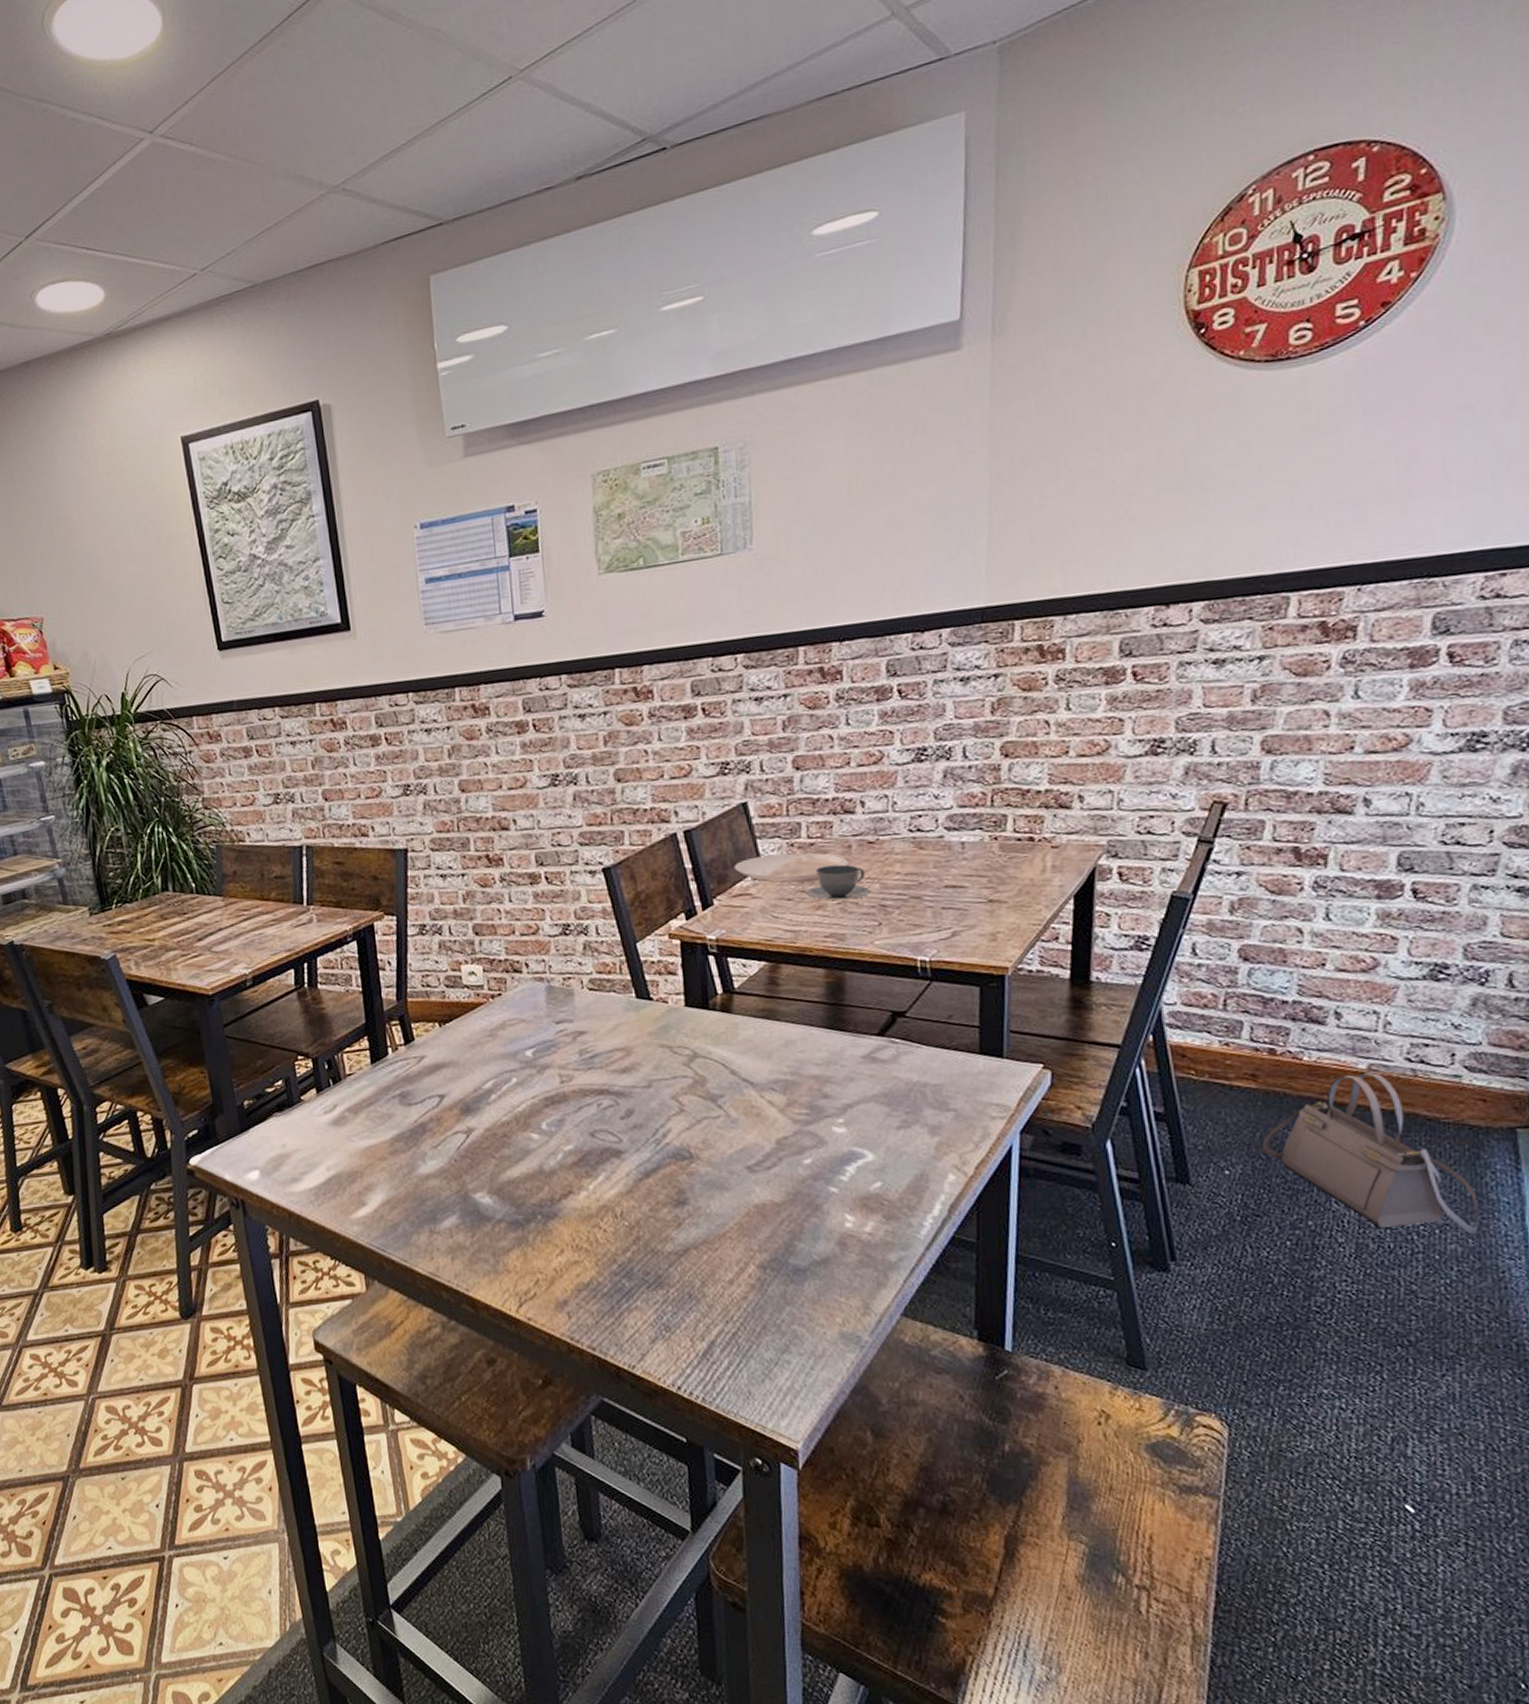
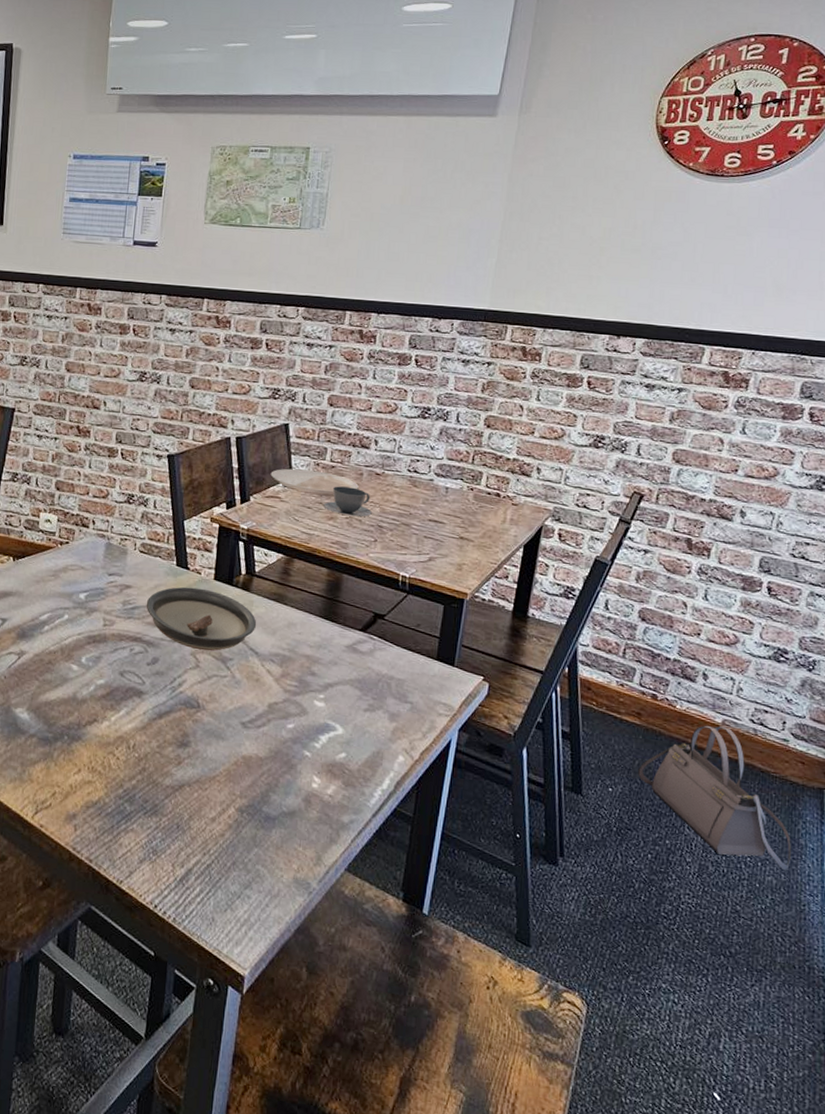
saucer: none [607,1019,747,1092] -> present [146,587,257,651]

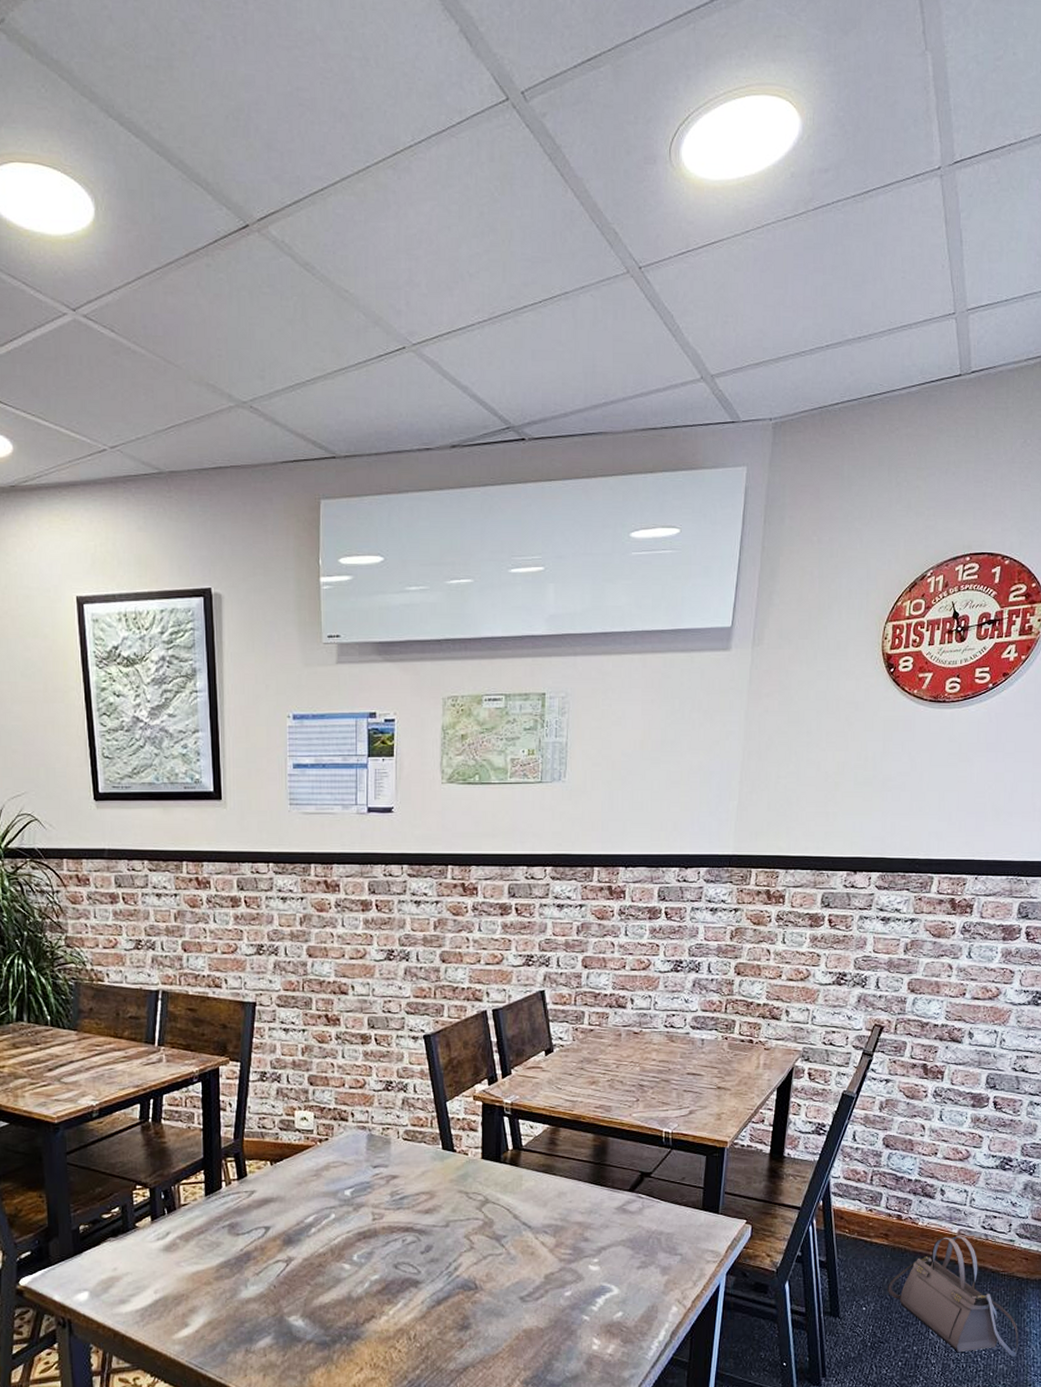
saucer: present [146,587,257,651] -> none [414,1169,528,1232]
plate: present [270,468,359,496] -> none [530,1036,618,1061]
teacup: present [324,486,372,517] -> none [585,1049,632,1079]

